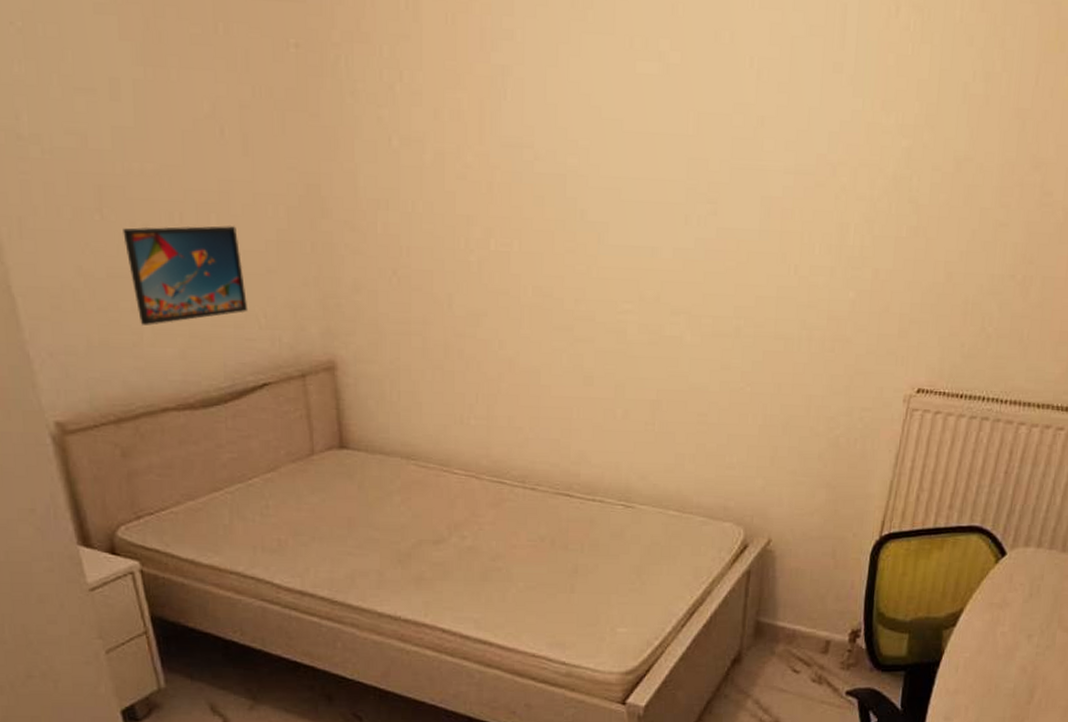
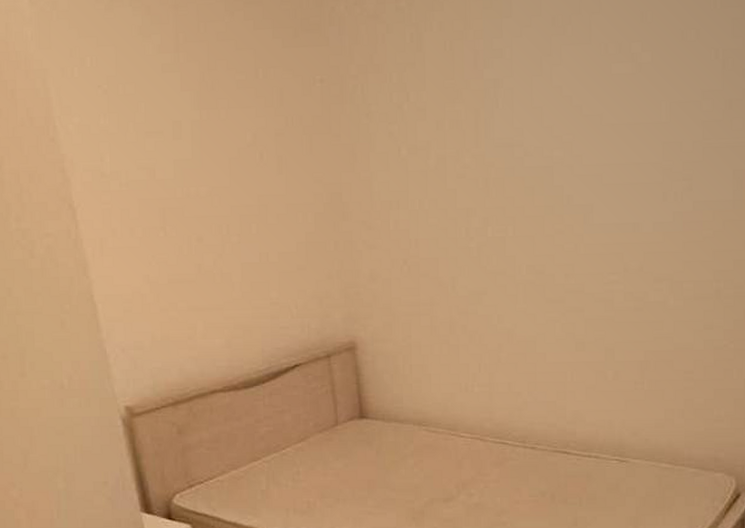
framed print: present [123,226,248,325] -> none [182,233,283,321]

